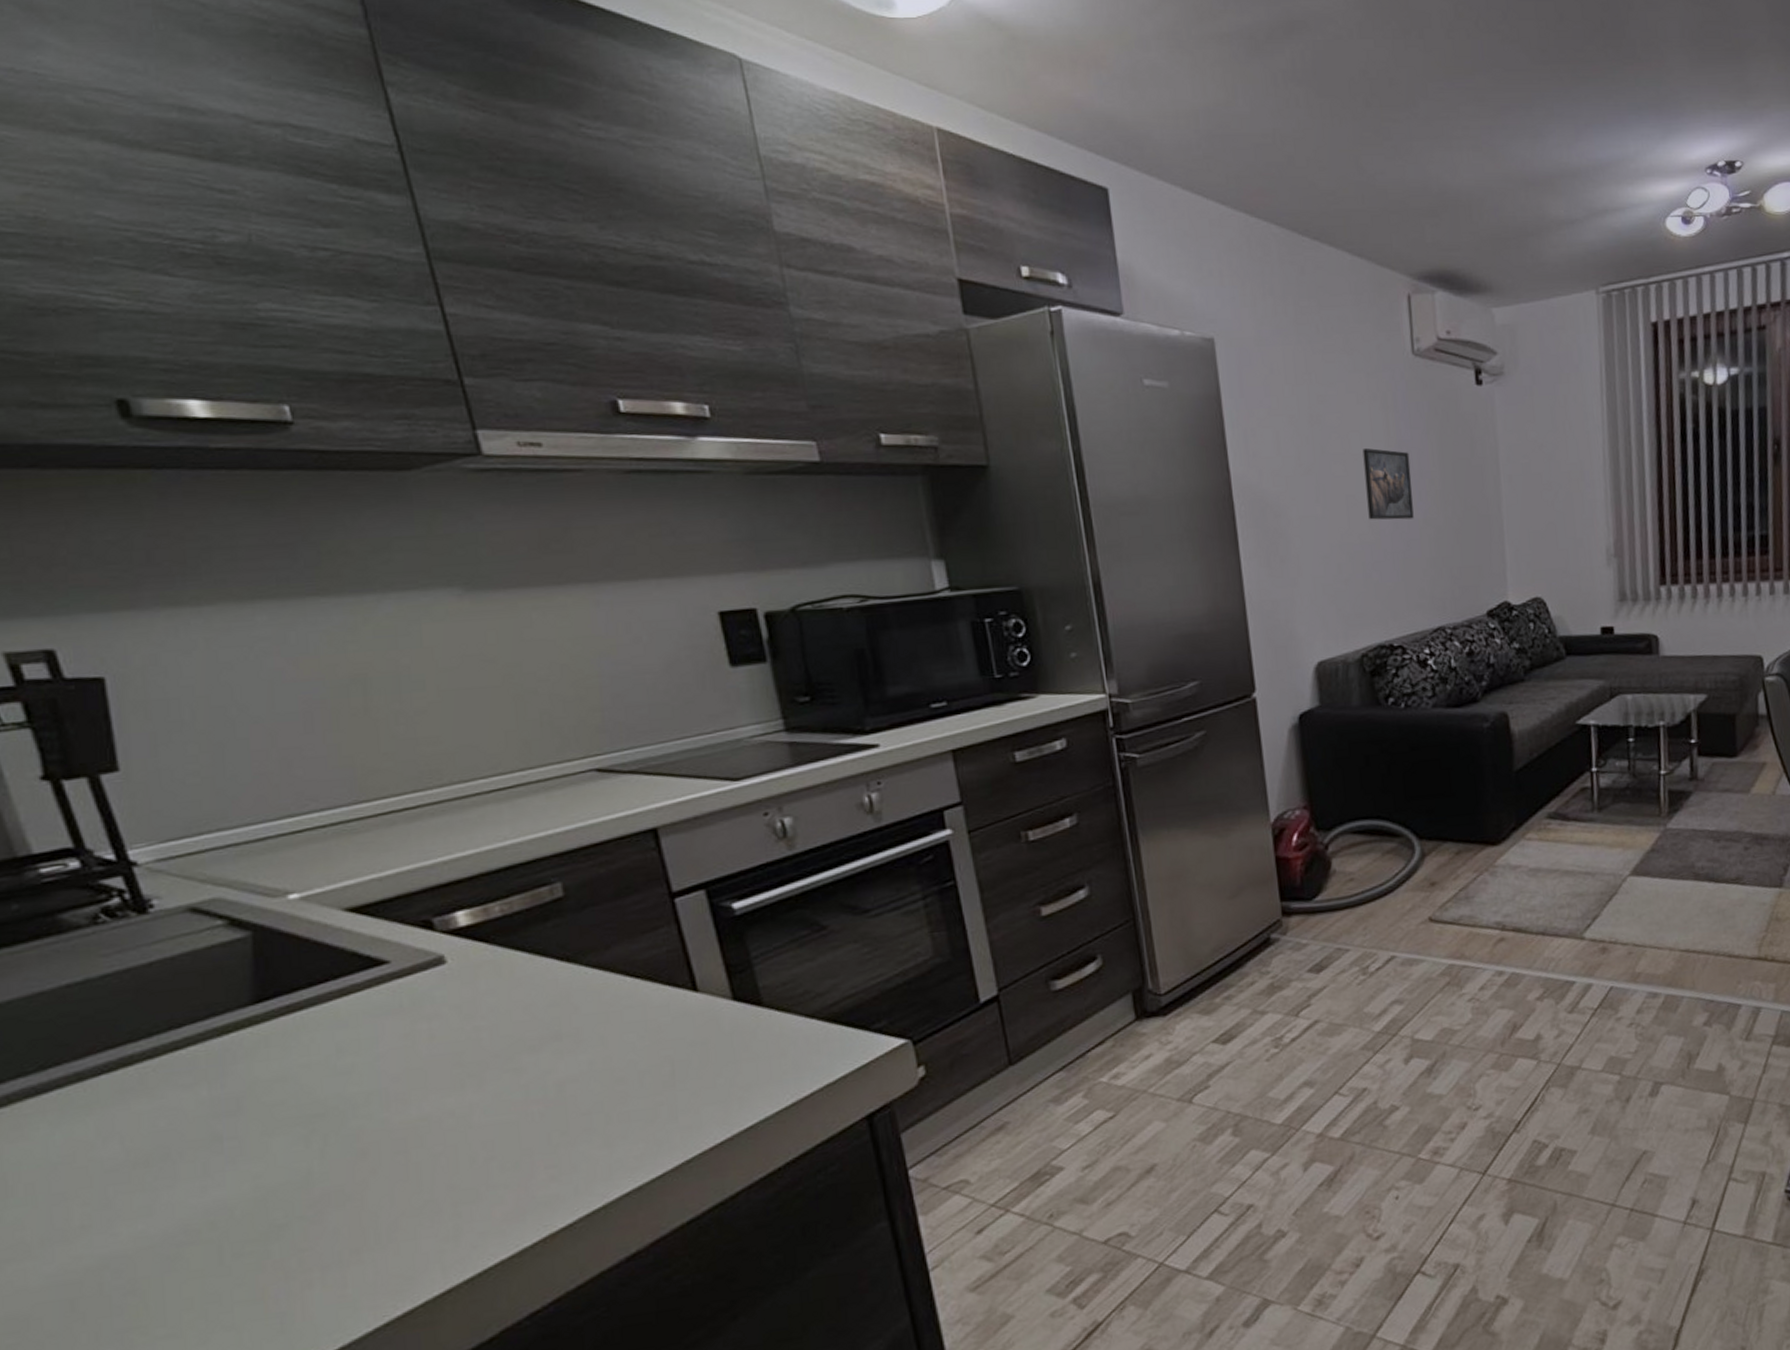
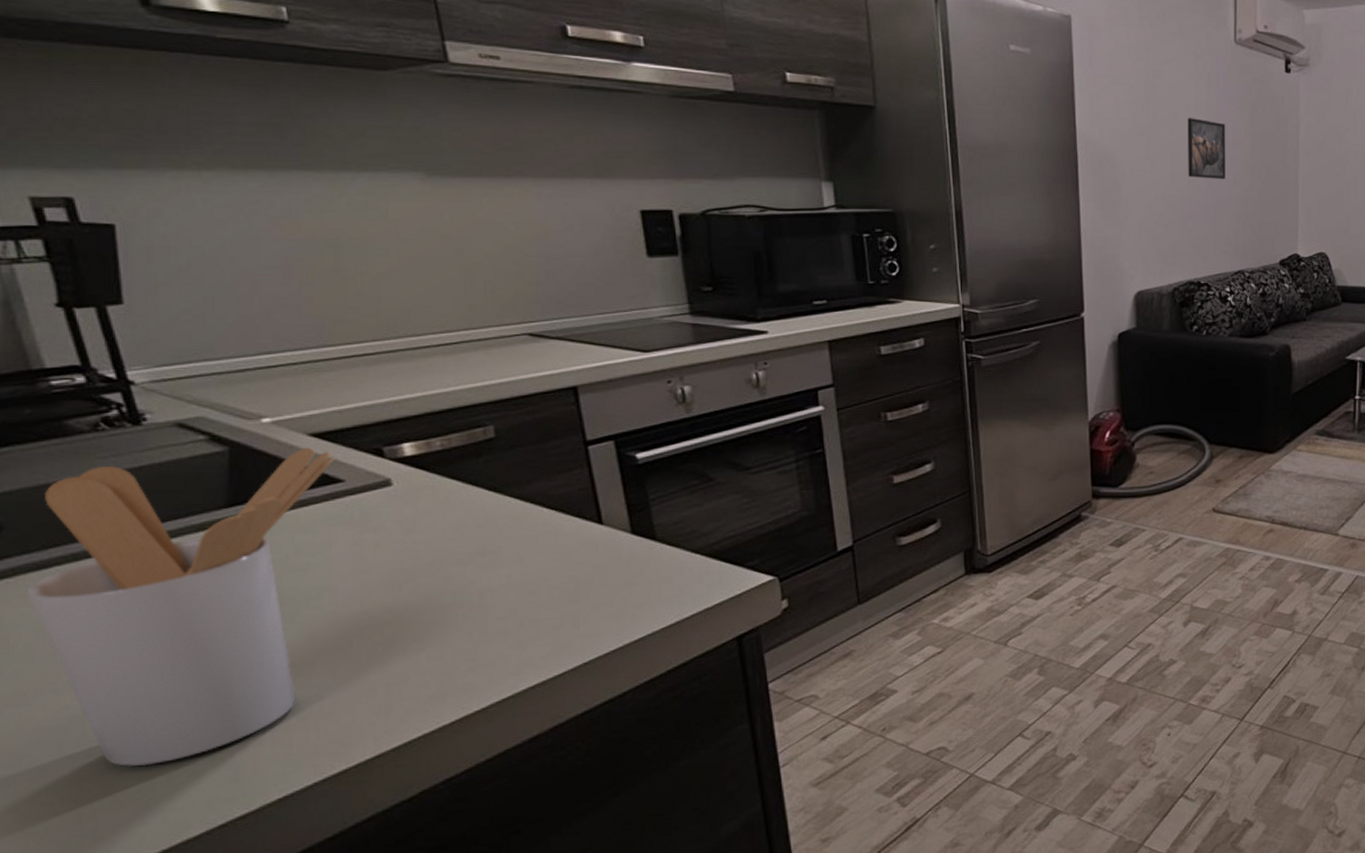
utensil holder: none [24,924,377,1325] -> present [26,447,335,767]

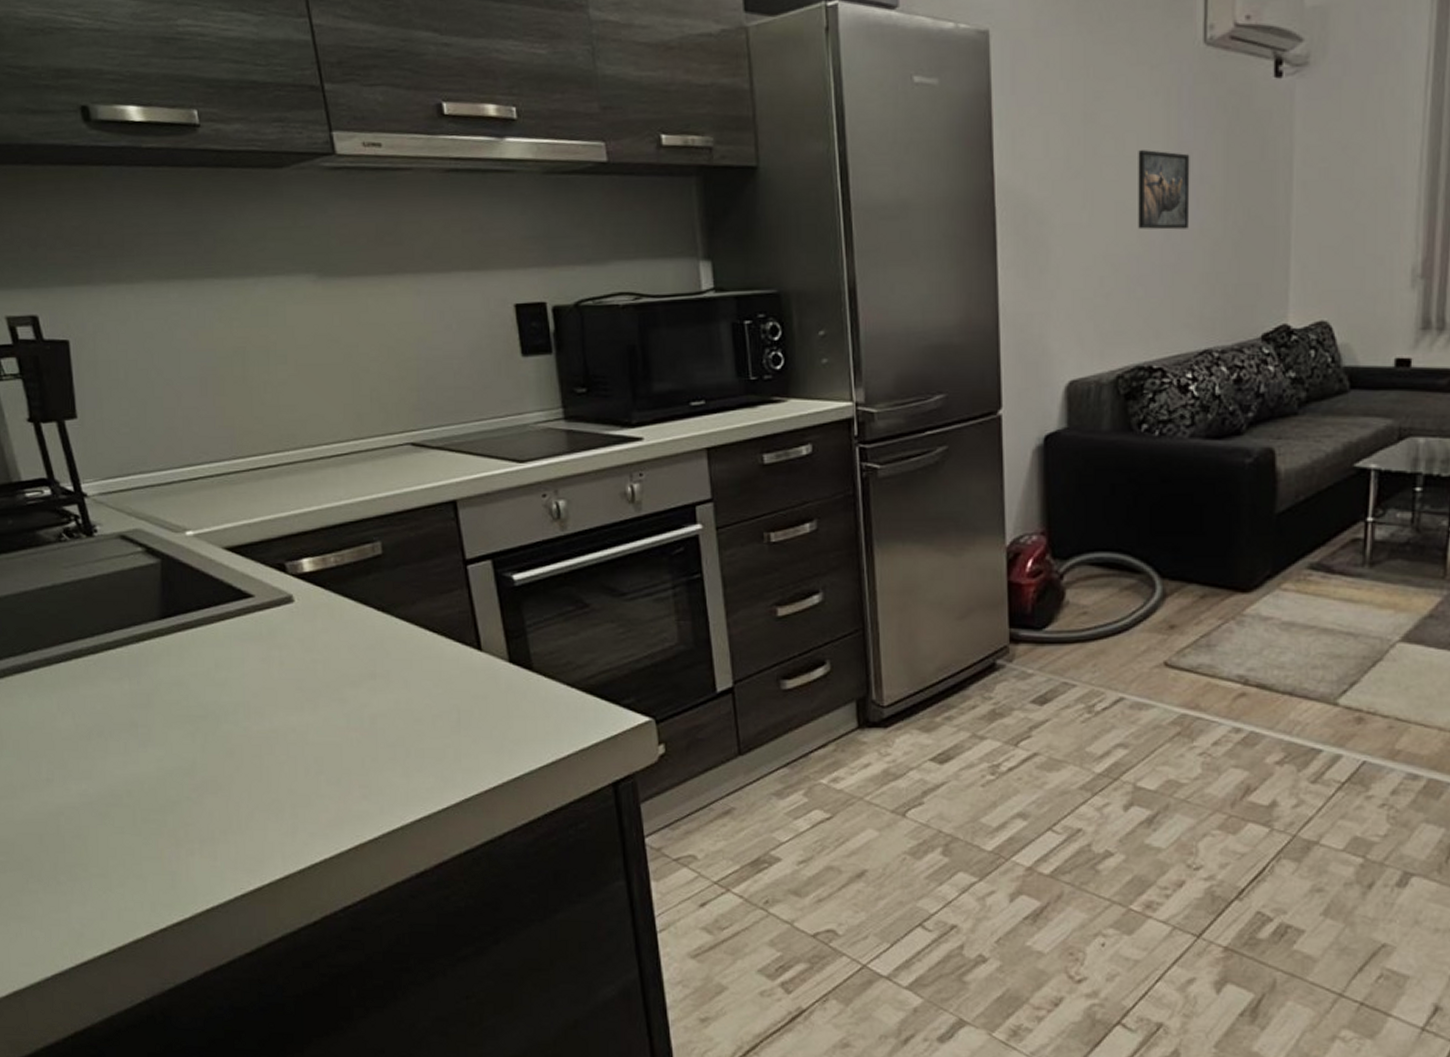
utensil holder: present [26,447,335,767] -> none [13,561,246,865]

